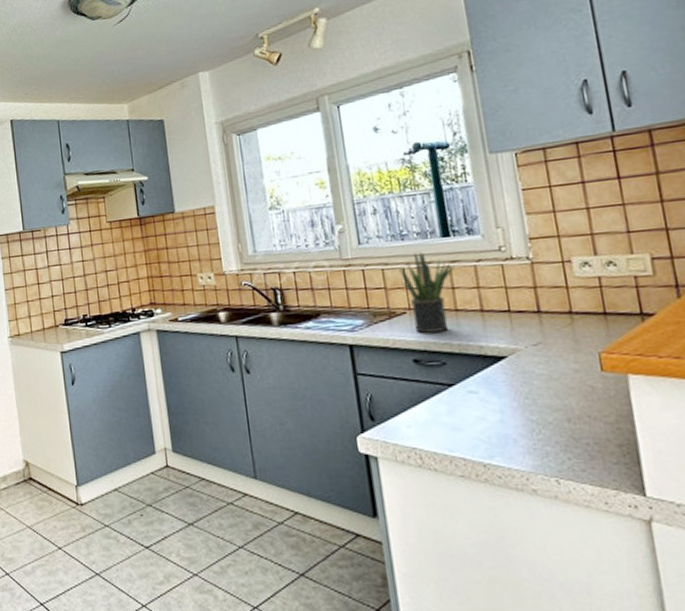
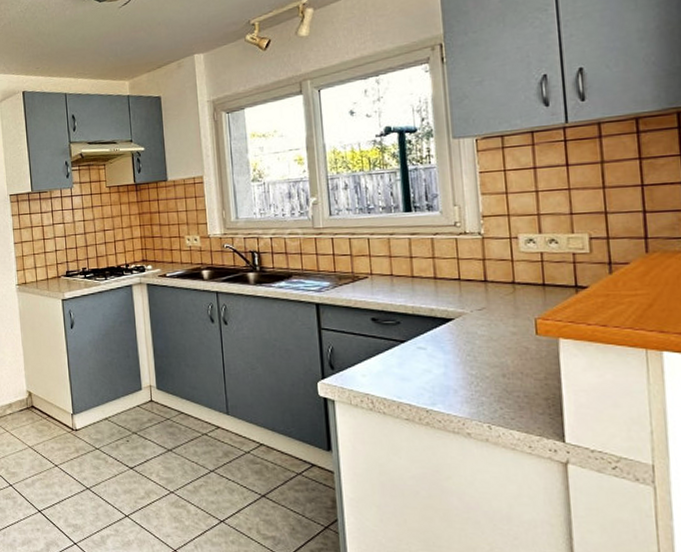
potted plant: present [399,251,455,333] -> none [365,223,414,296]

